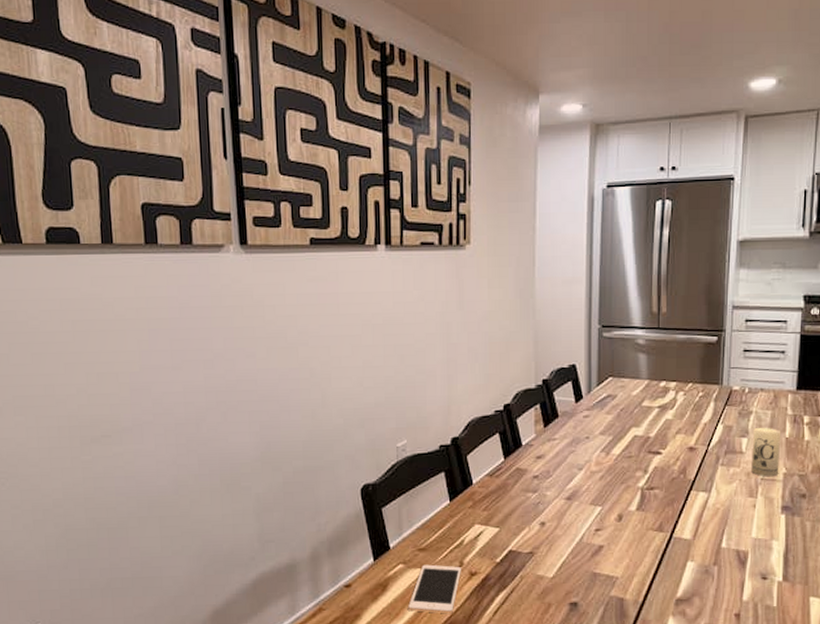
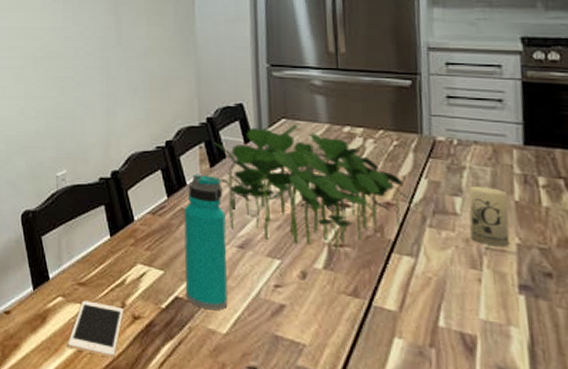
water bottle: none [518,434,556,557] -> present [183,173,228,310]
plant: none [549,382,714,497] -> present [215,124,417,255]

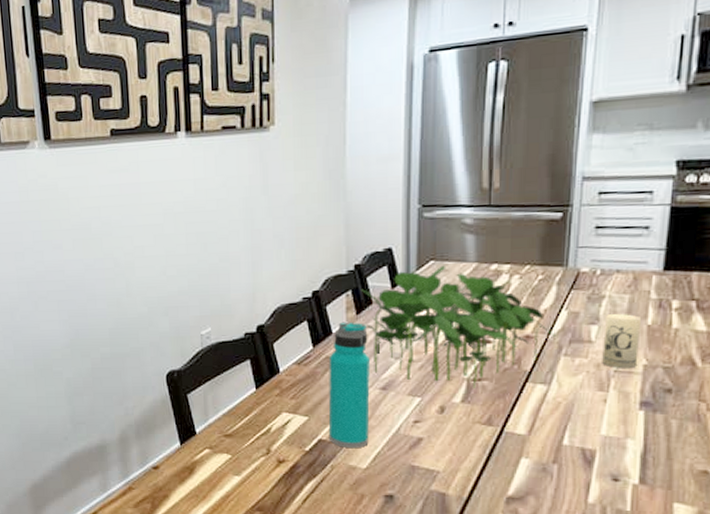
cell phone: present [68,300,124,359] -> none [215,450,270,500]

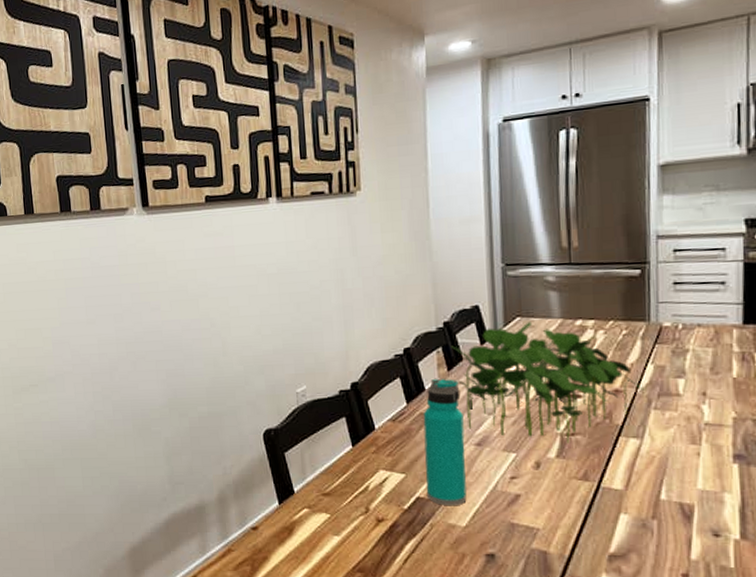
candle: present [602,313,642,369] -> none [691,366,727,422]

